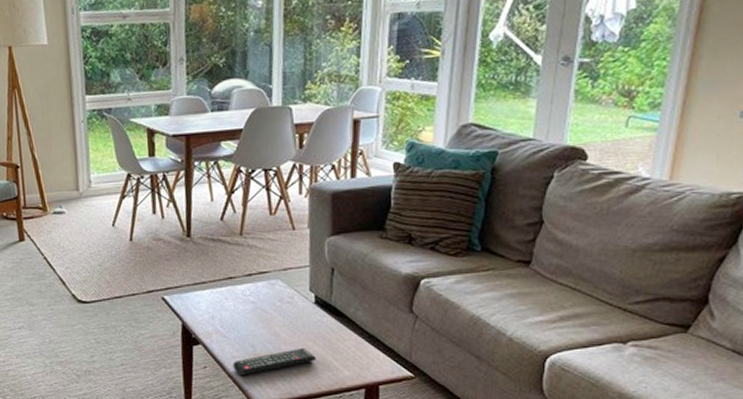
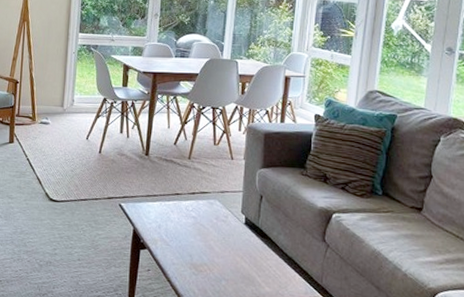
remote control: present [233,348,317,375] -> none [172,262,243,282]

